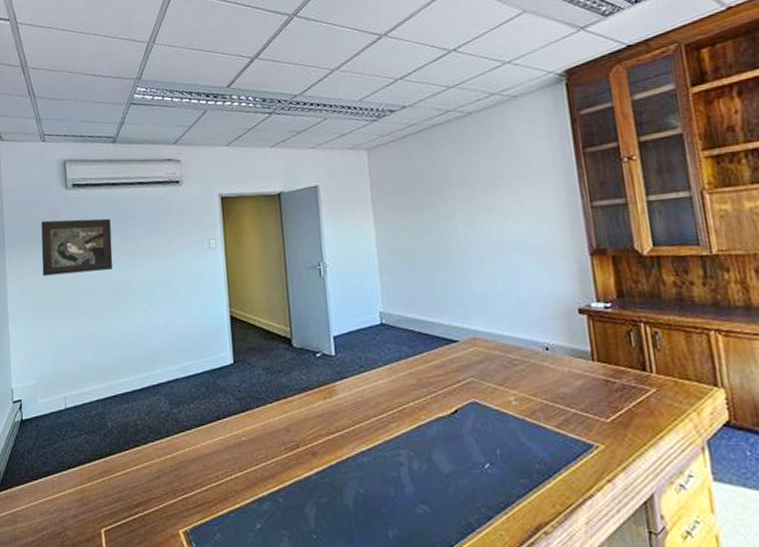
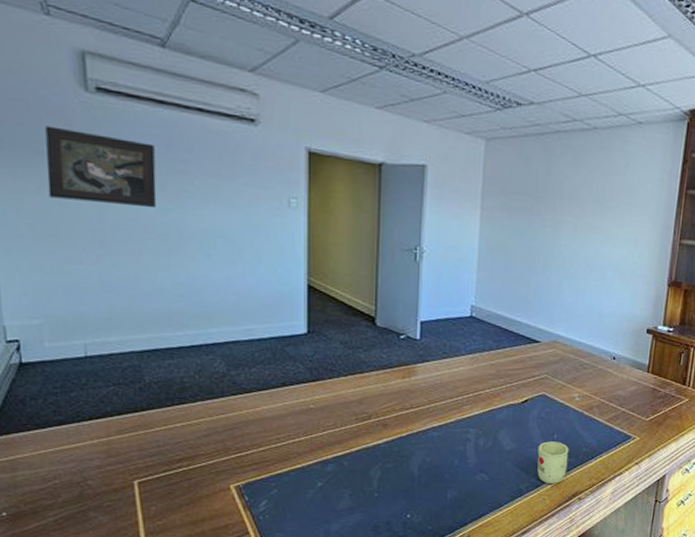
mug: none [480,458,522,514] -> present [537,441,569,484]

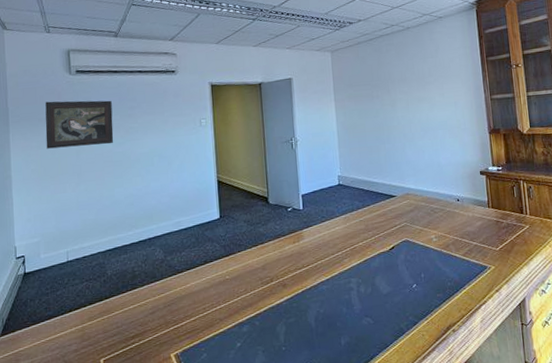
mug: present [537,441,569,484] -> none [409,280,438,320]

